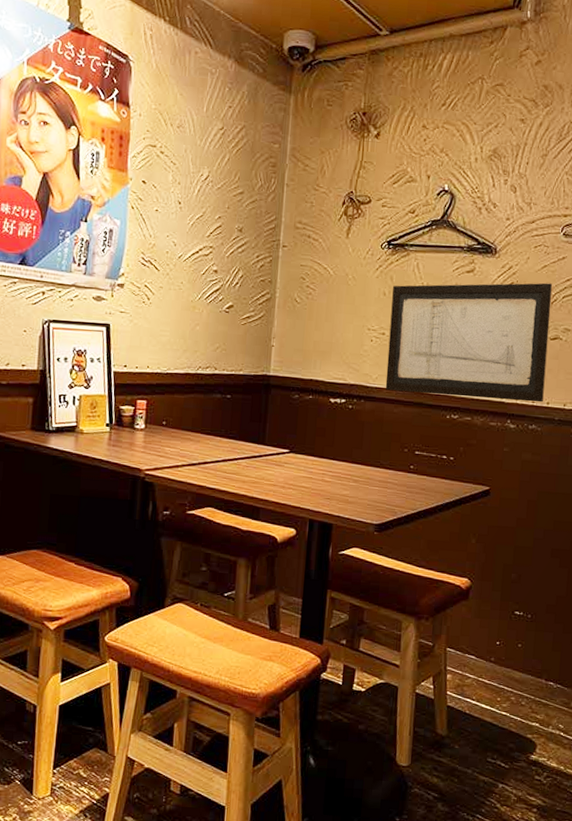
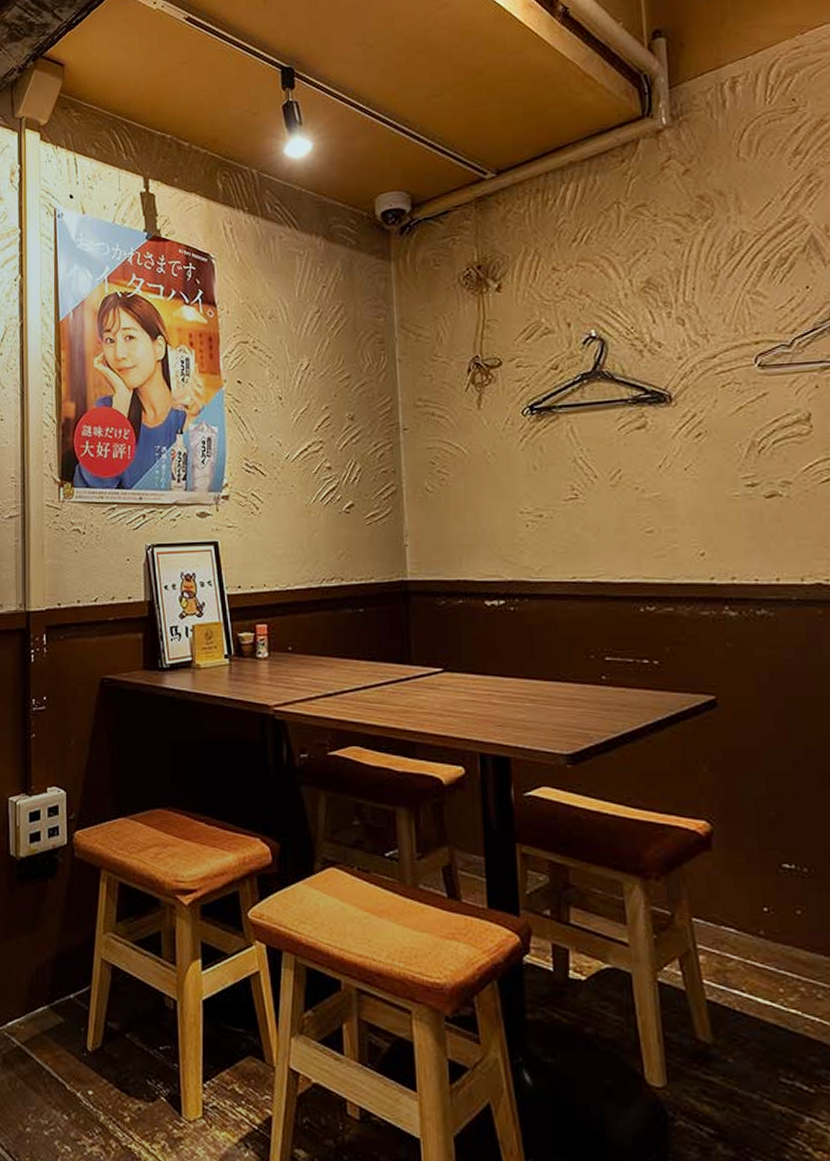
wall art: present [385,283,553,403] -> none [544,427,770,584]

